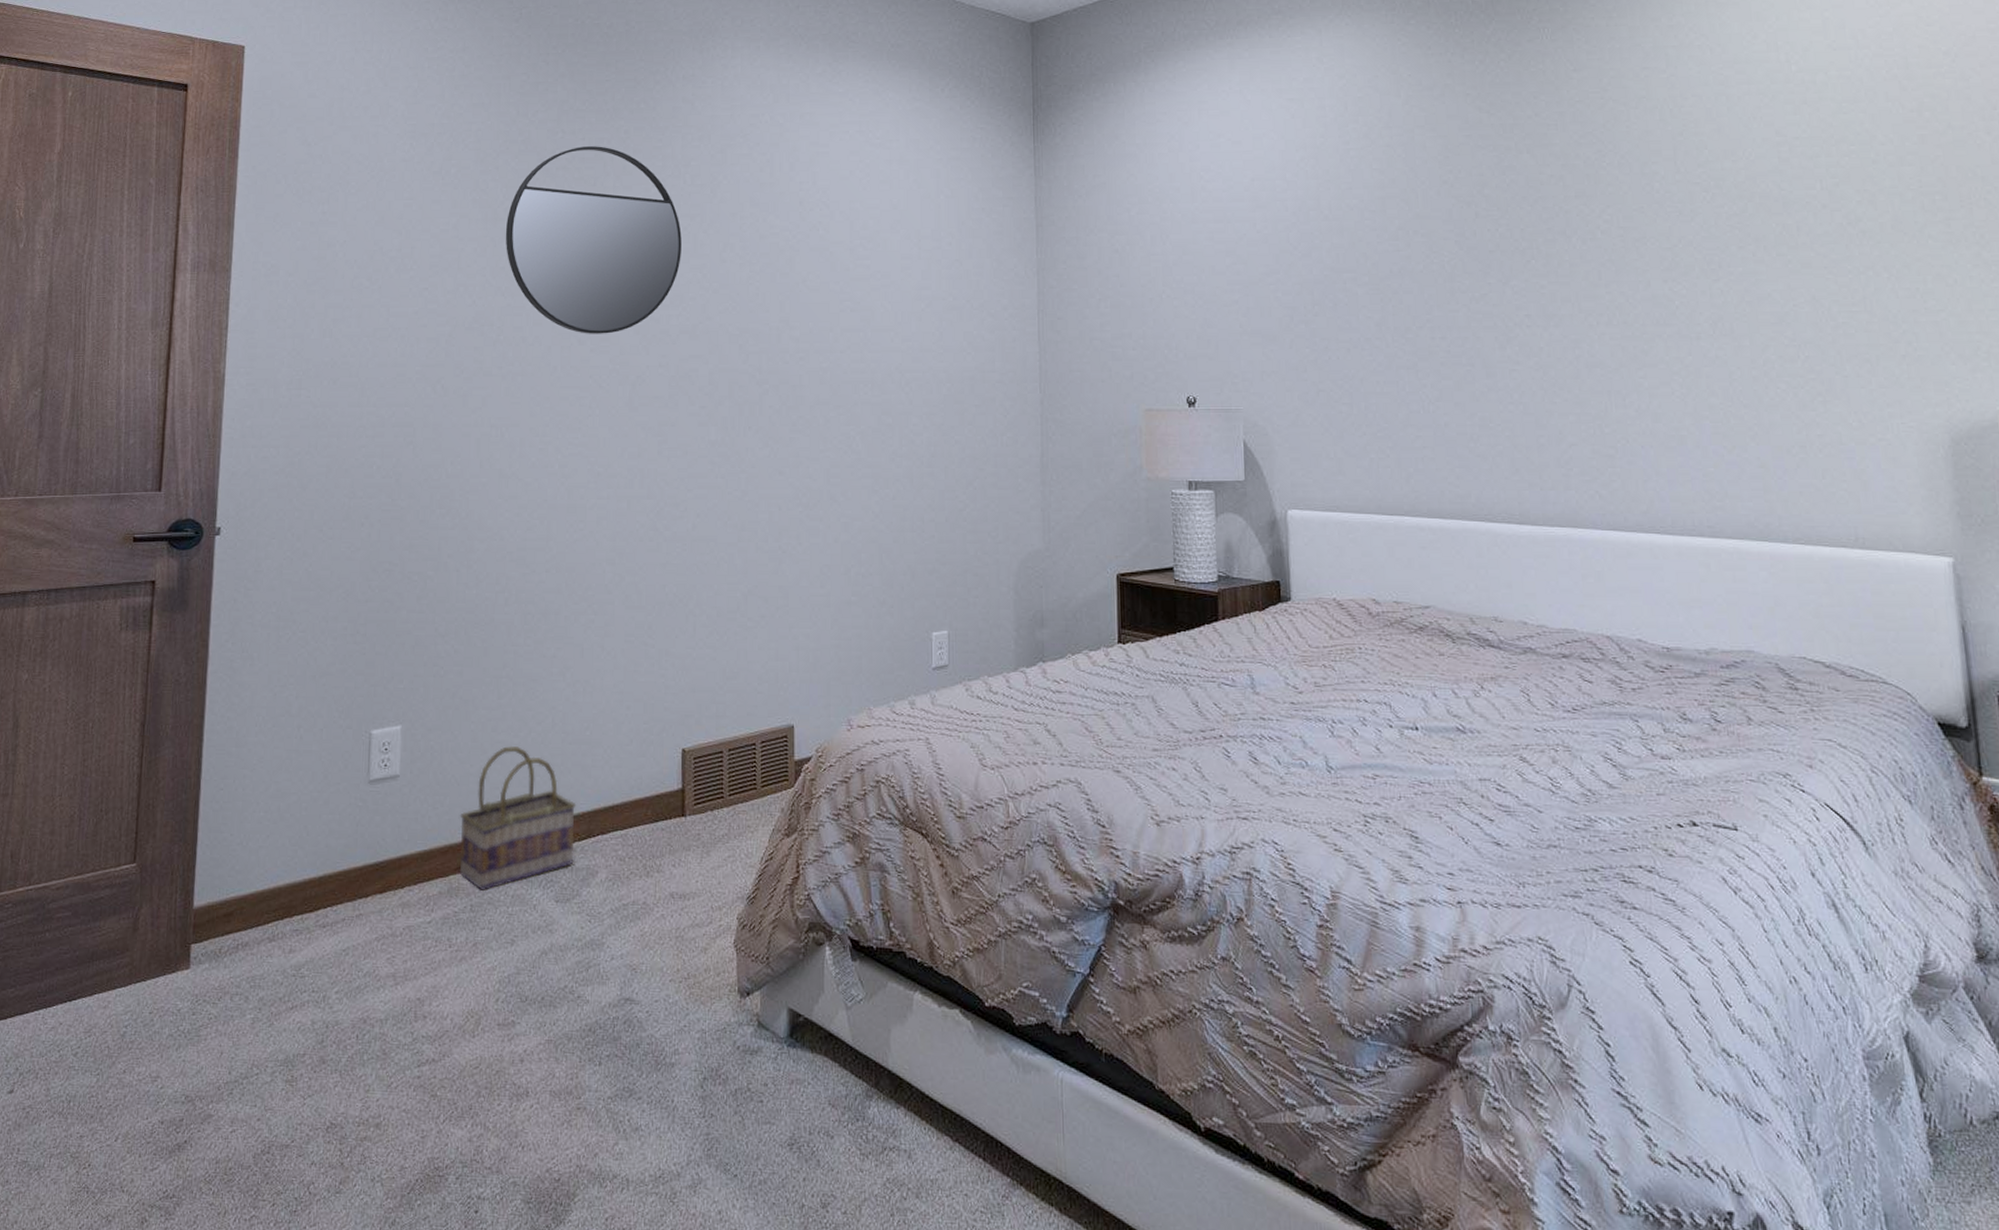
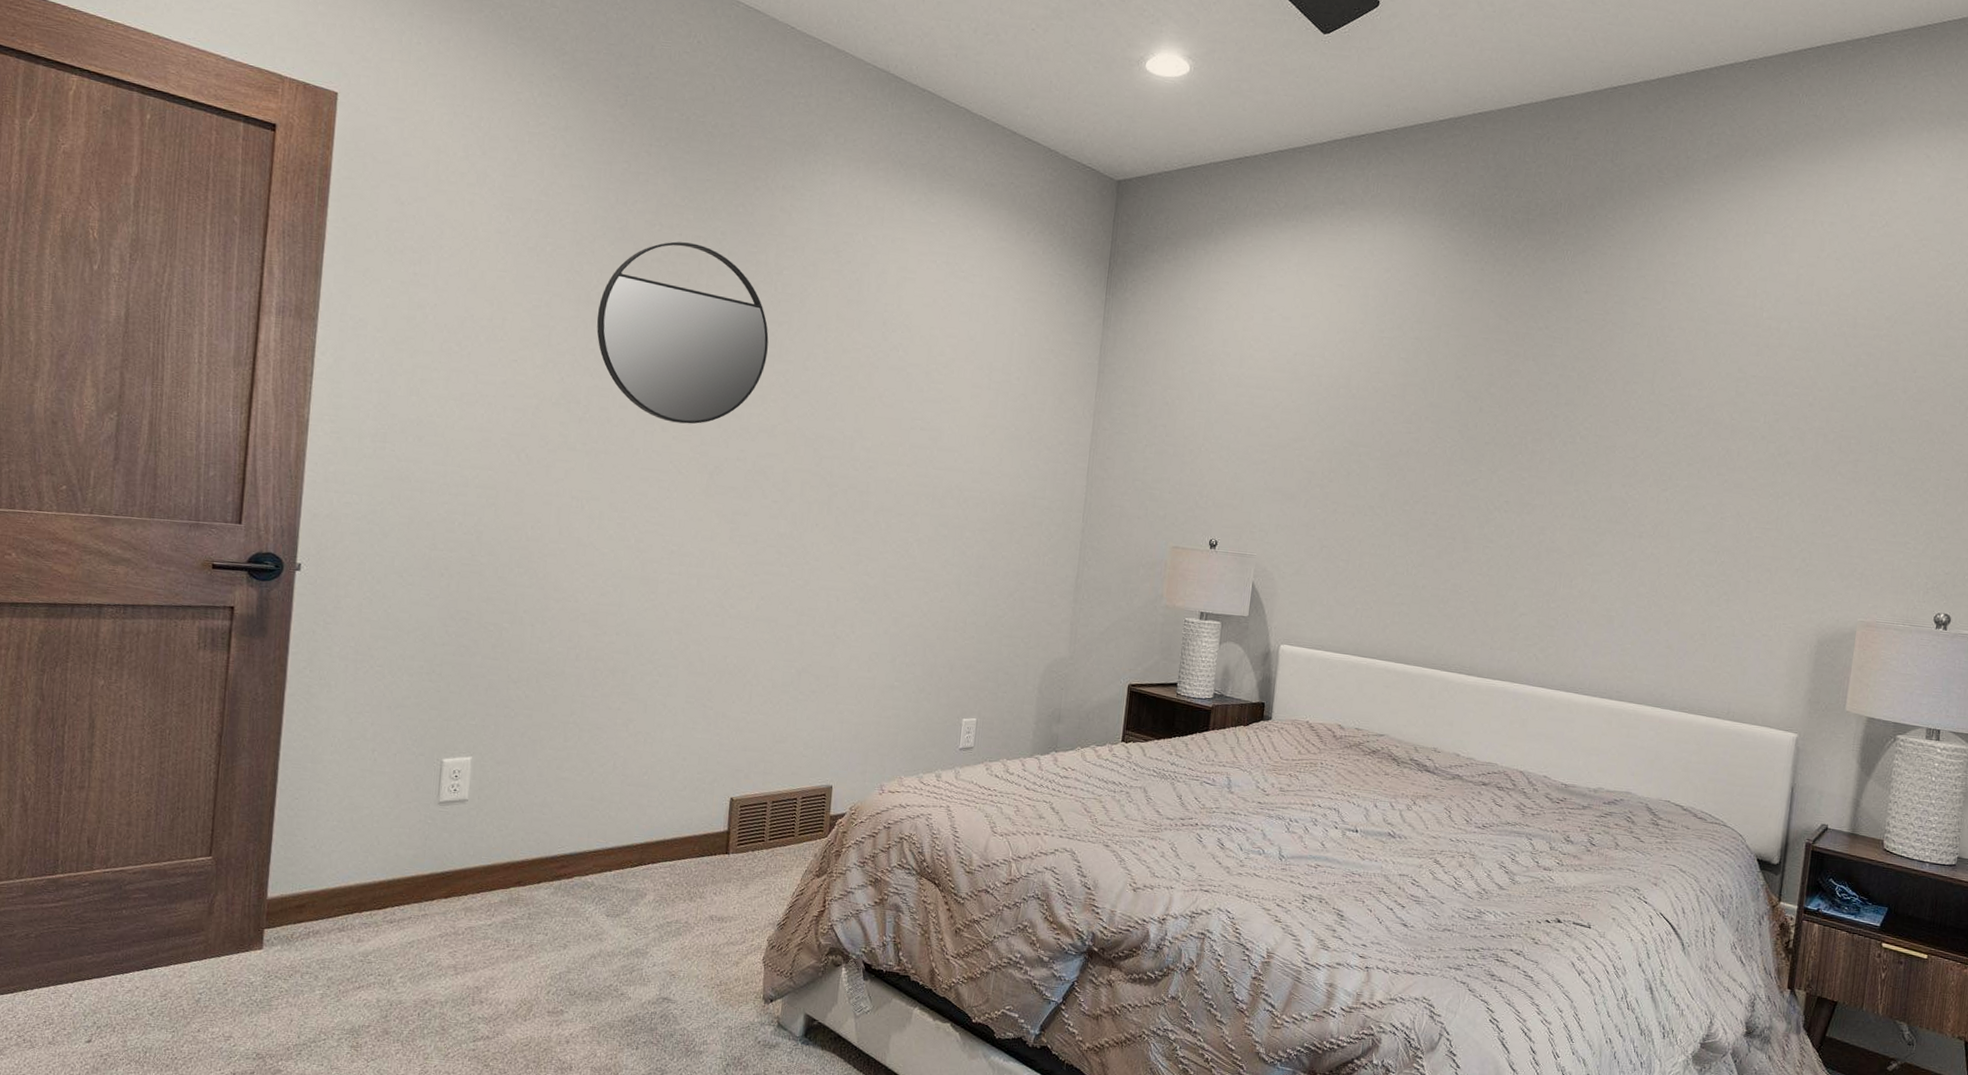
basket: present [459,746,577,890] -> none [519,783,631,902]

